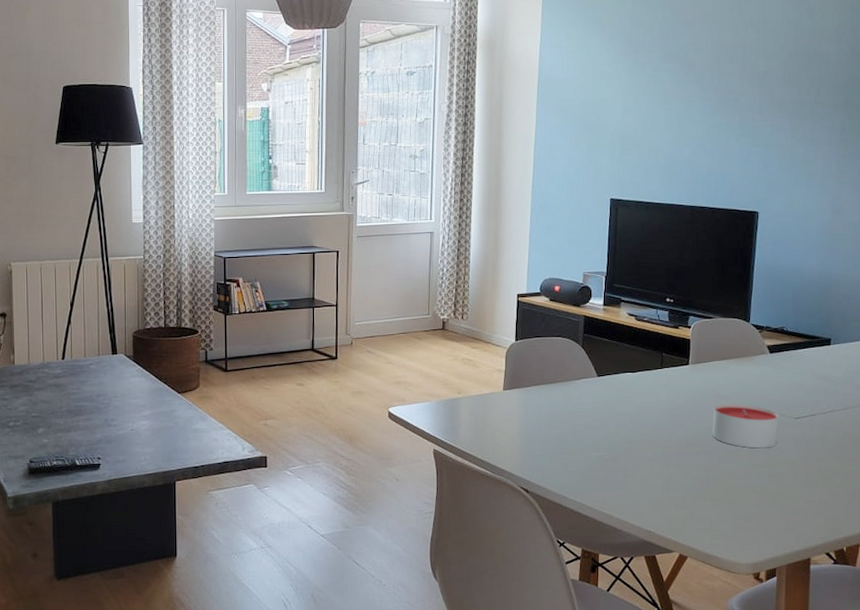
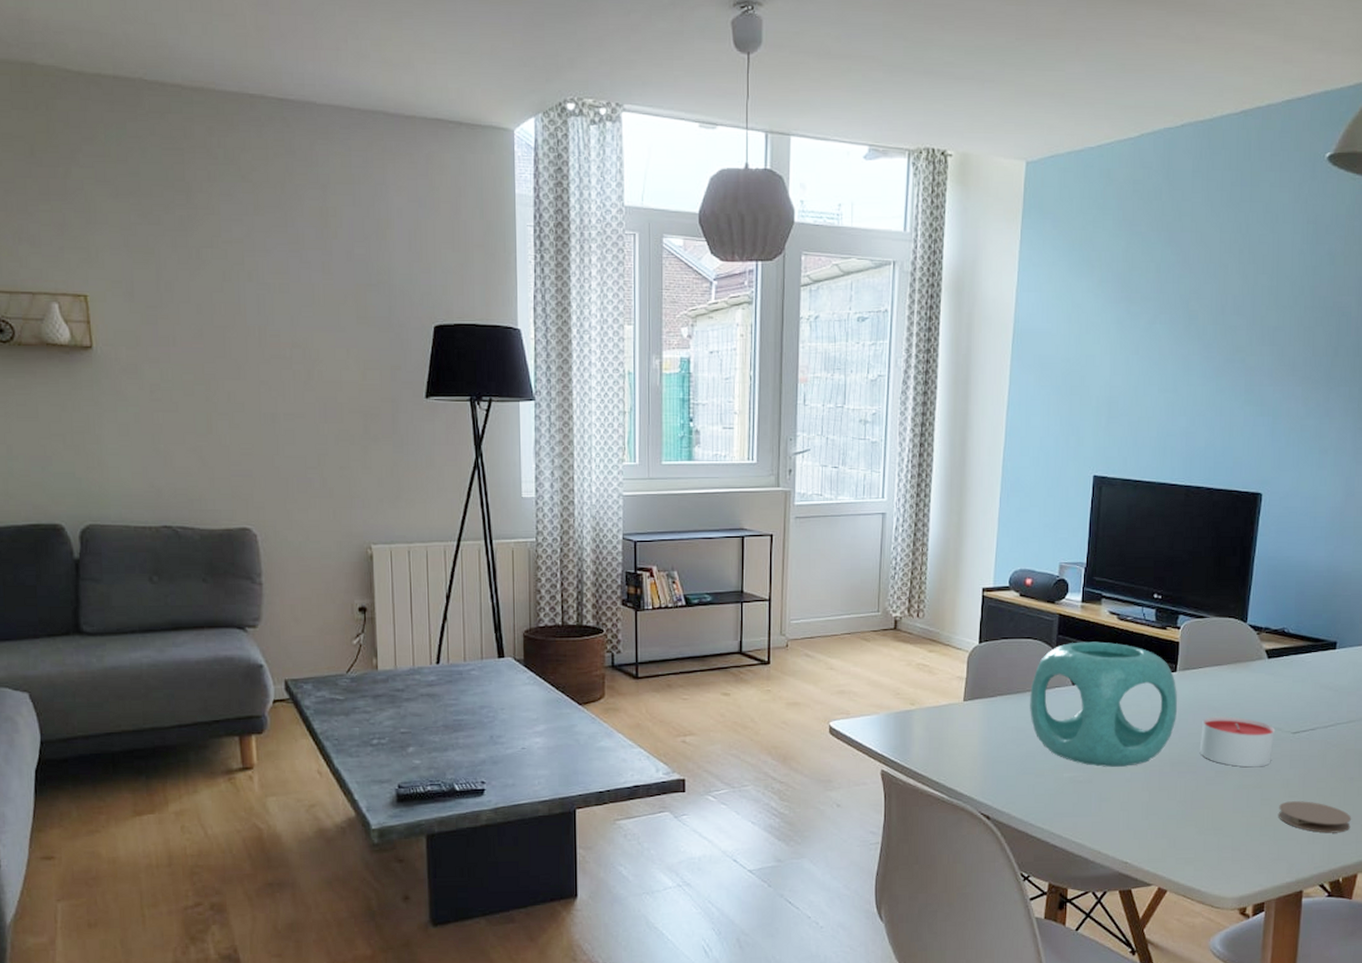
decorative ball: none [561,339,691,448] -> present [1030,641,1178,767]
coaster: none [785,478,853,507] -> present [1278,801,1352,833]

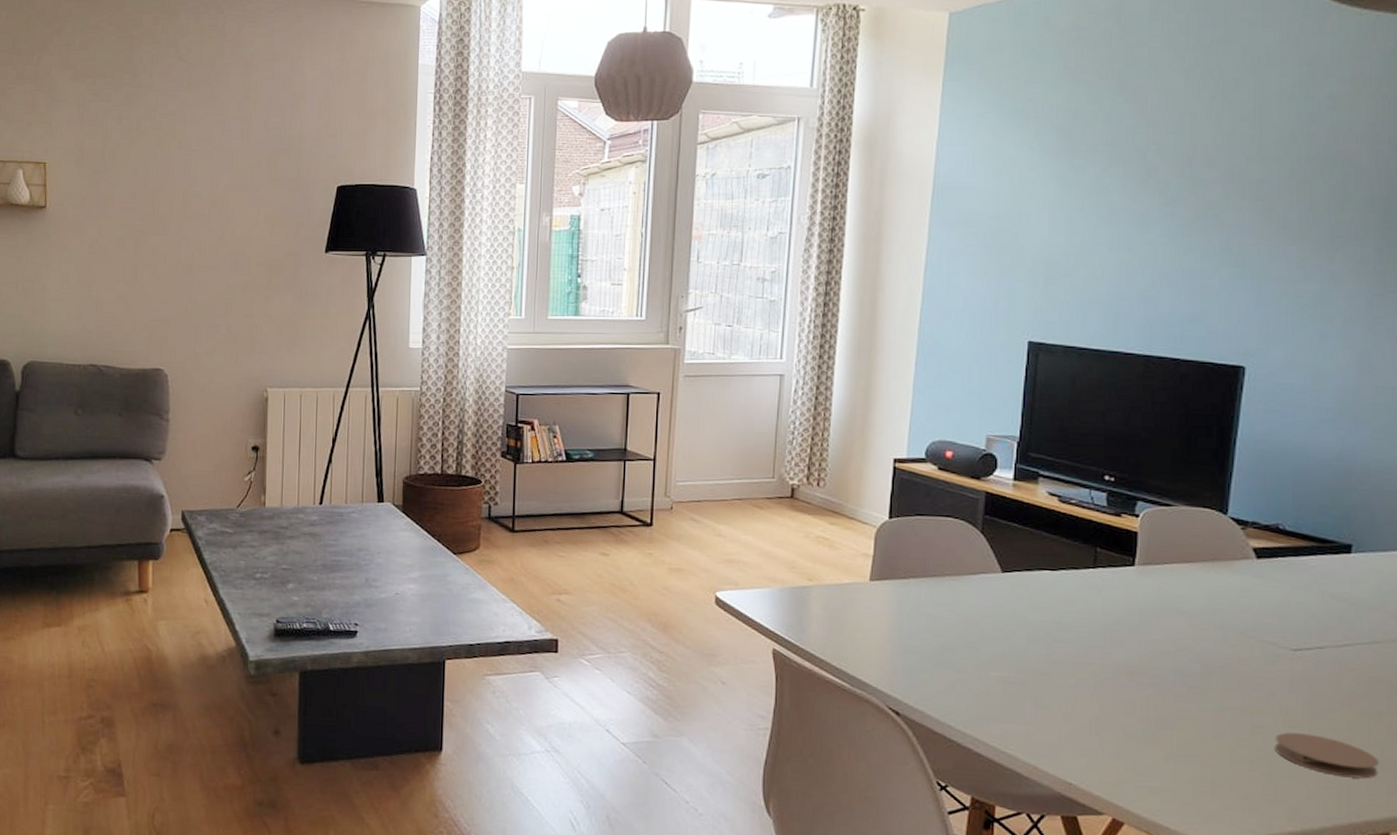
decorative ball: present [1030,641,1178,767] -> none [949,524,1137,671]
candle: present [1199,716,1275,768] -> none [1165,622,1267,687]

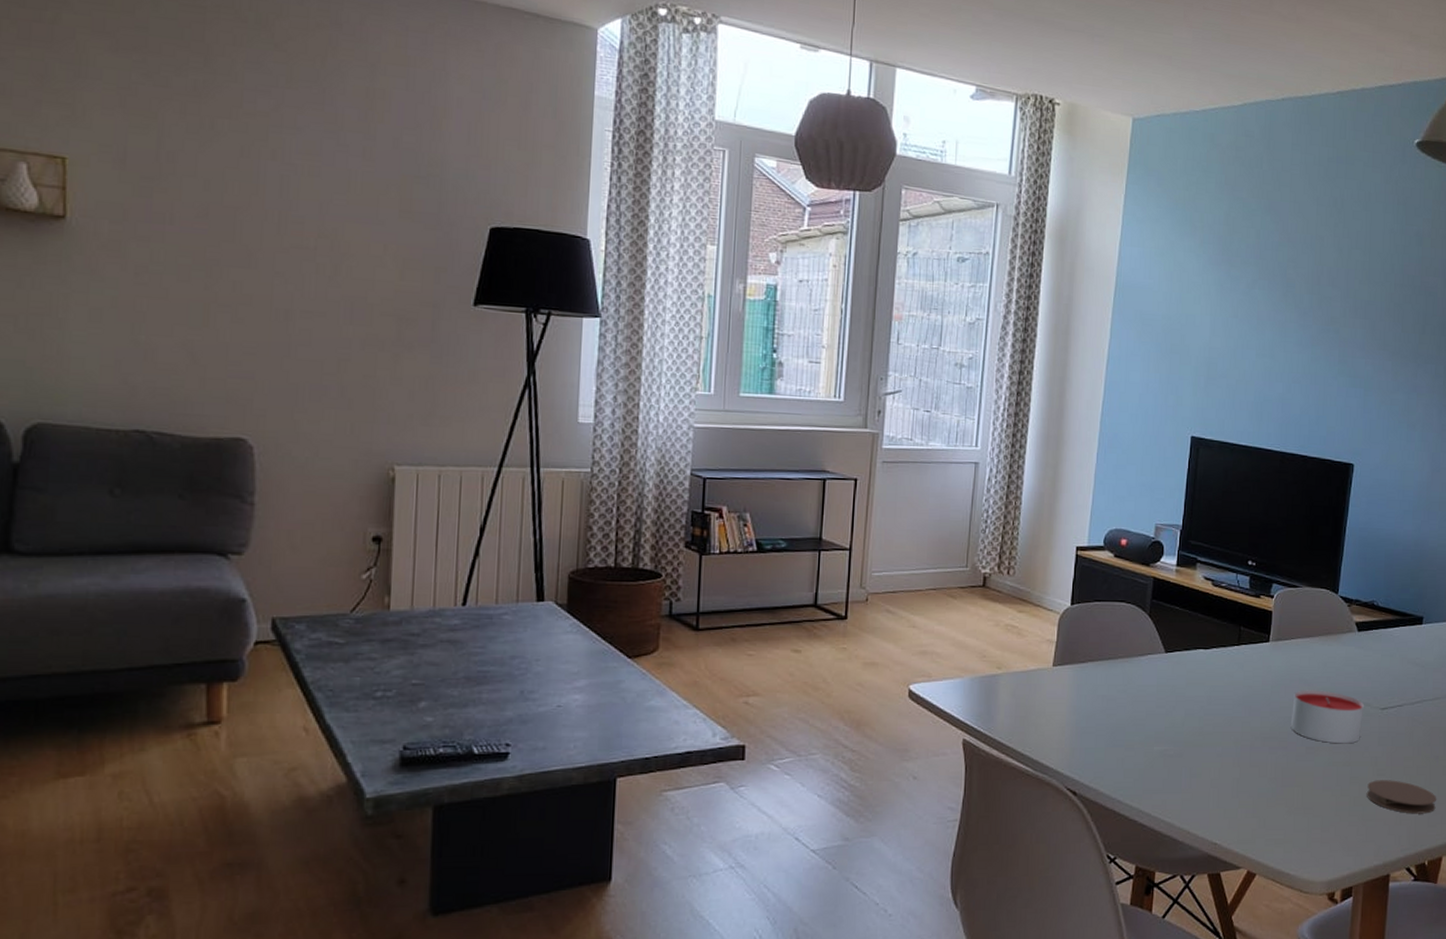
candle: none [1165,622,1267,687] -> present [1290,690,1364,744]

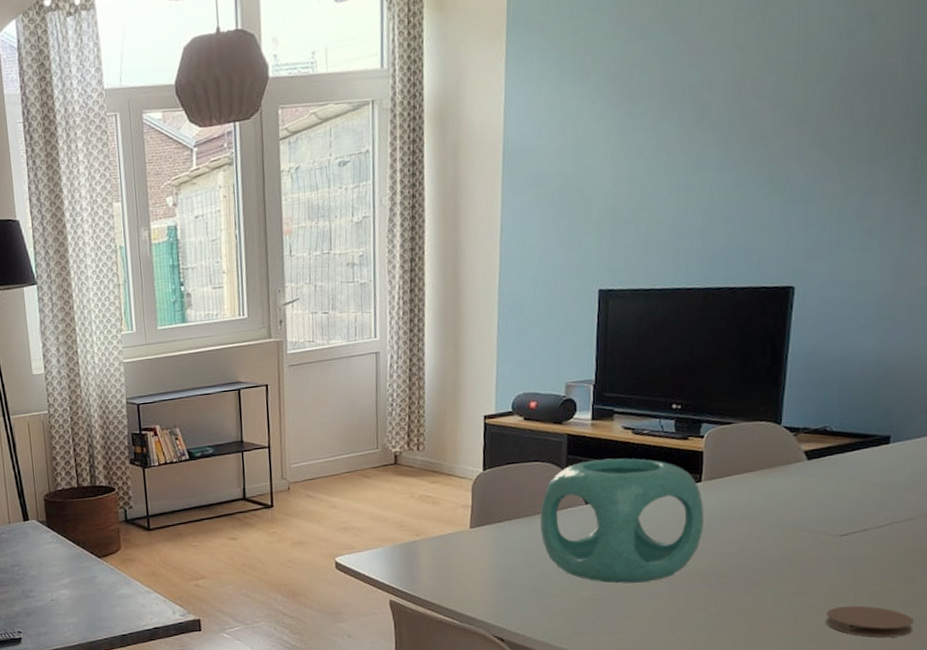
decorative ball: none [1121,607,1270,741] -> present [540,458,705,584]
candle: present [1290,690,1364,744] -> none [731,523,818,575]

